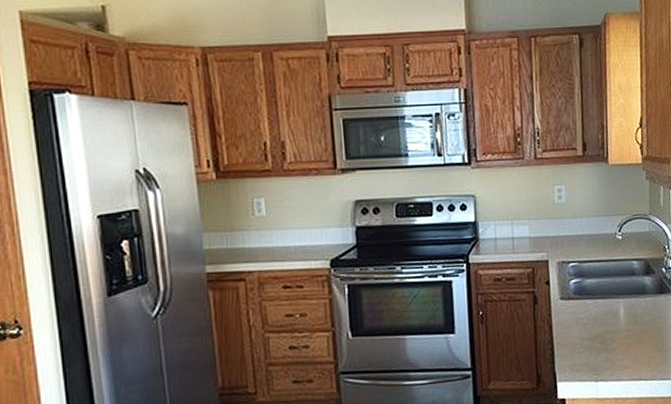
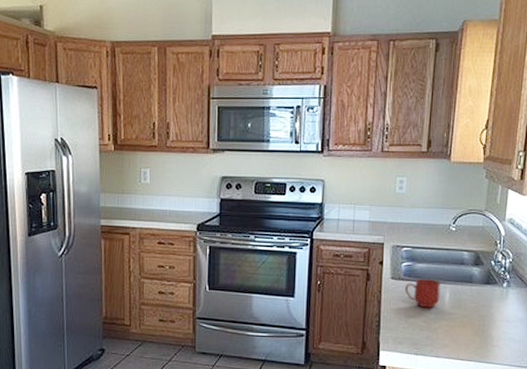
mug: none [575,294,614,328] -> present [404,278,440,308]

